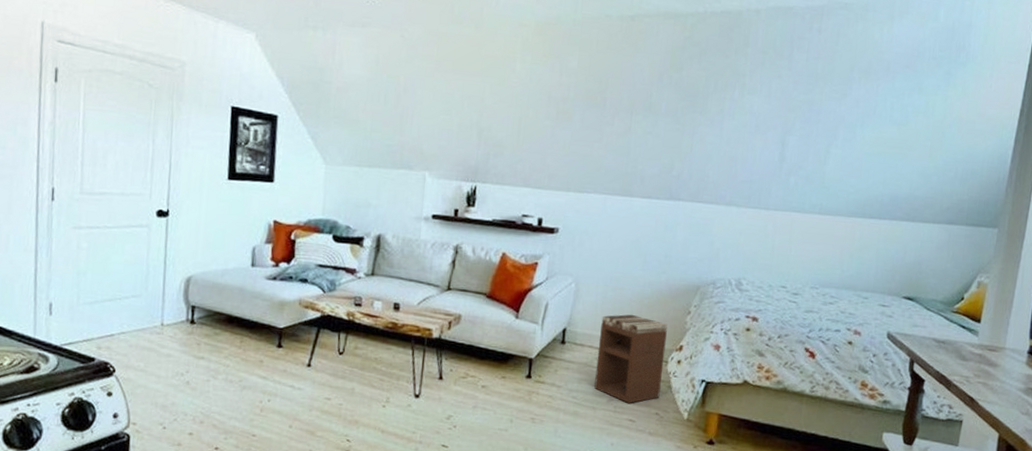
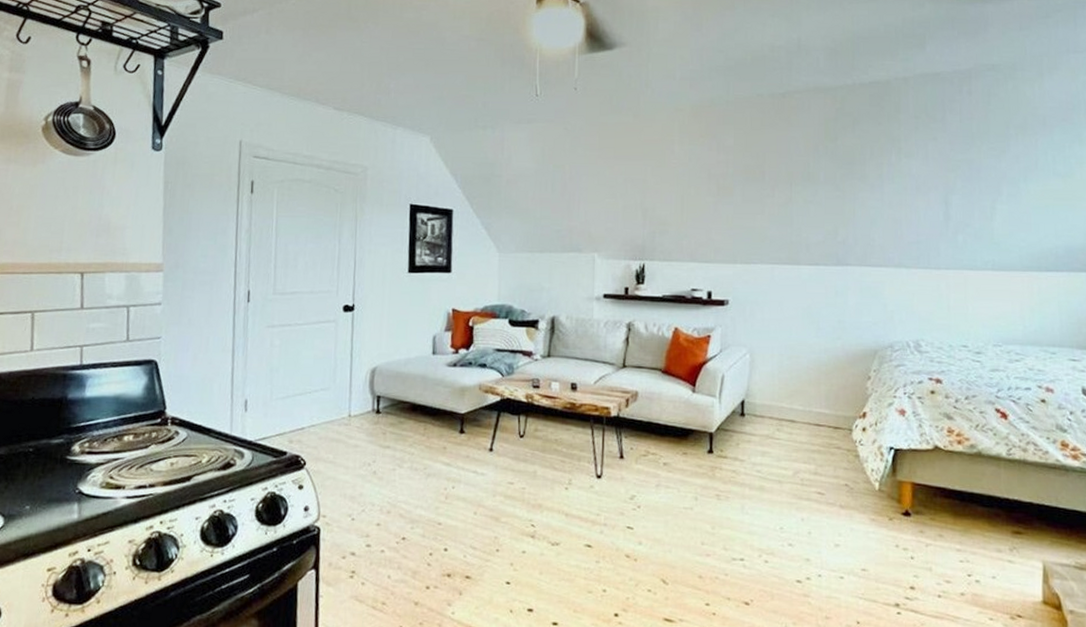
nightstand: present [594,314,668,403] -> none [778,382,848,475]

